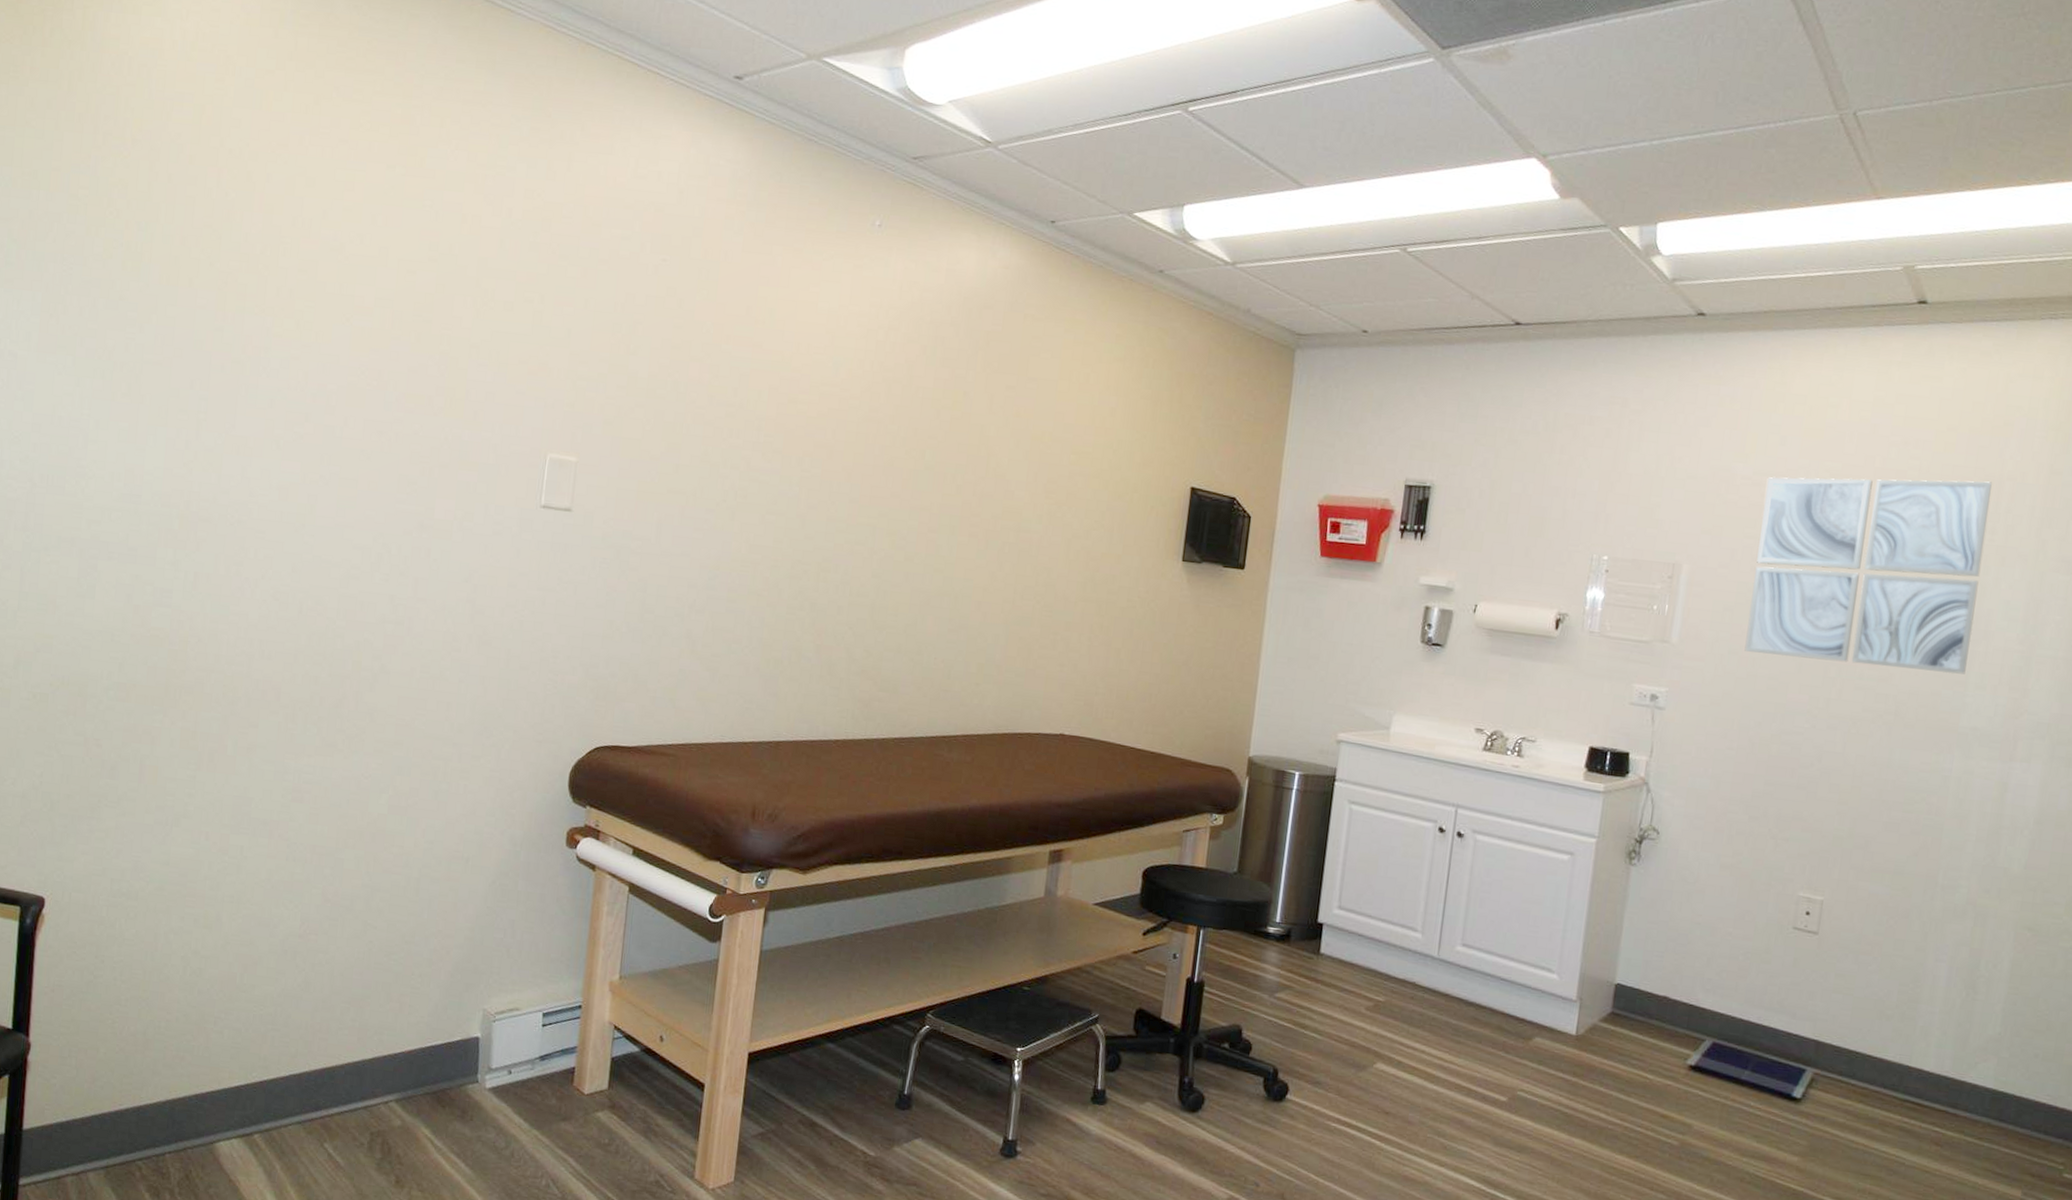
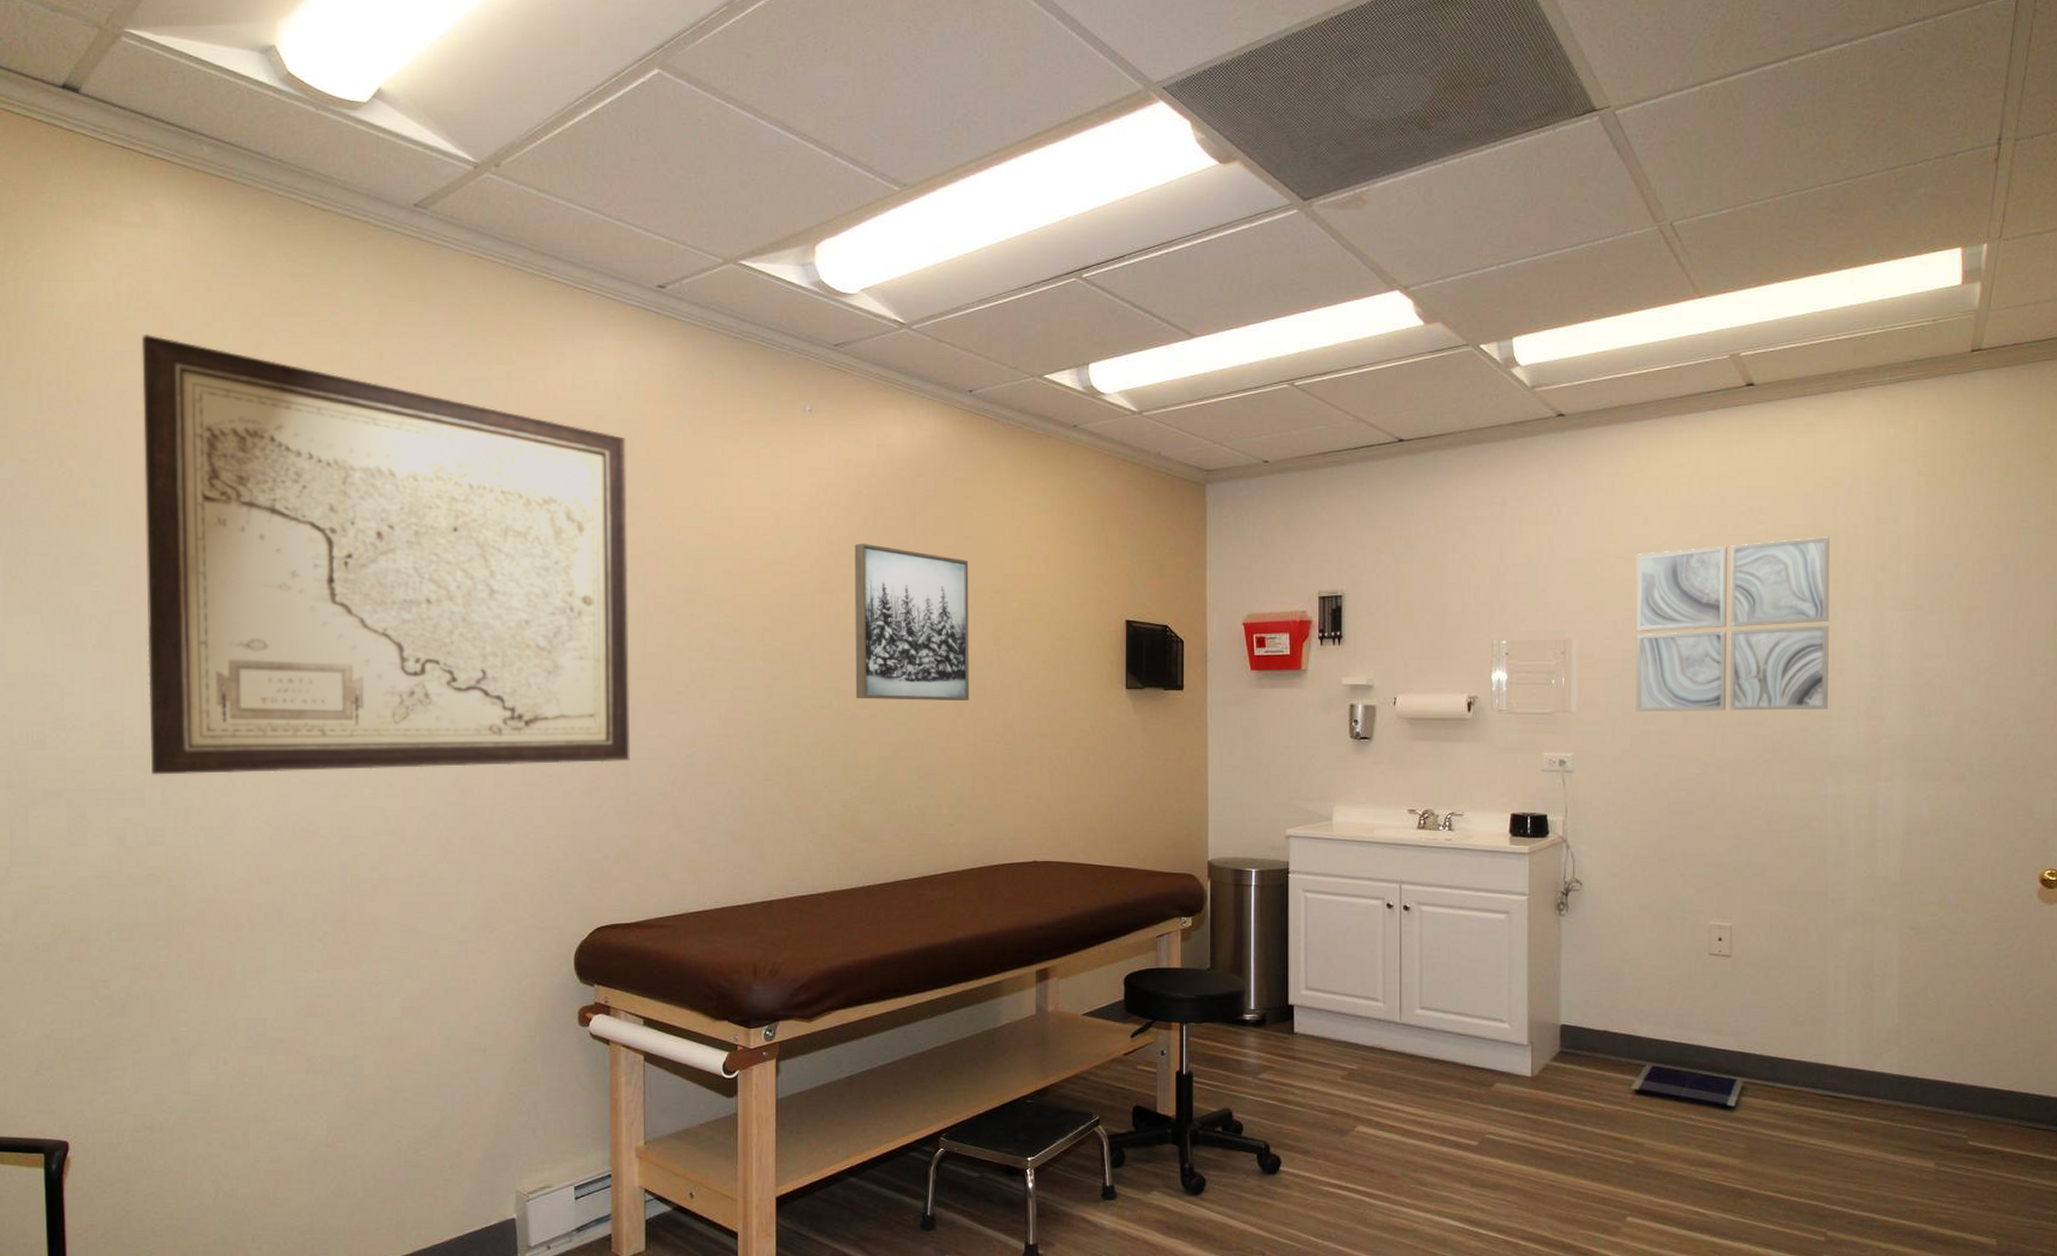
wall art: none [166,76,683,577] -> present [141,334,630,775]
wall art: none [892,373,1030,554] -> present [854,543,969,702]

